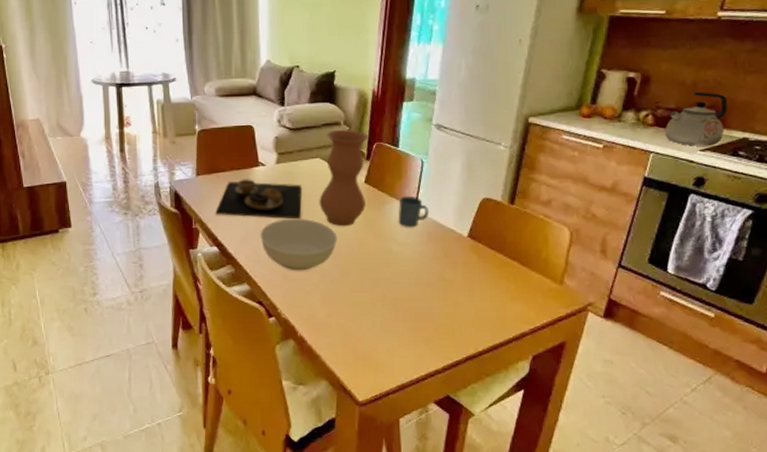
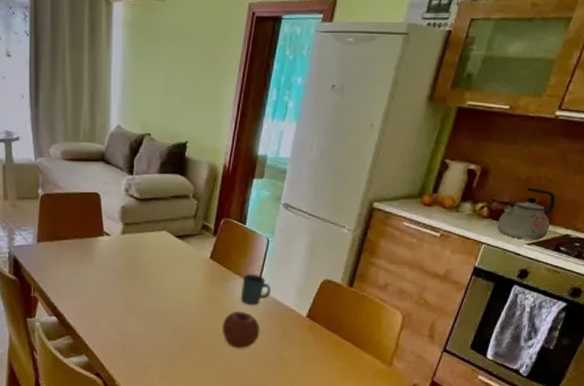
place setting: present [215,178,302,219] -> none [56,247,146,291]
bowl: present [260,218,338,271] -> none [101,291,180,345]
vase: present [319,129,370,227] -> none [163,202,218,302]
fruit: none [381,233,421,271] -> present [222,311,260,348]

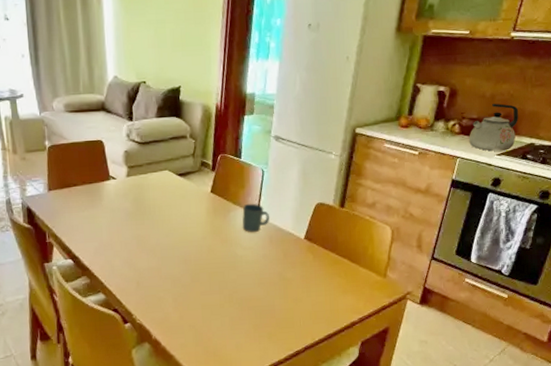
fruit: present [222,311,260,348] -> none [227,239,263,273]

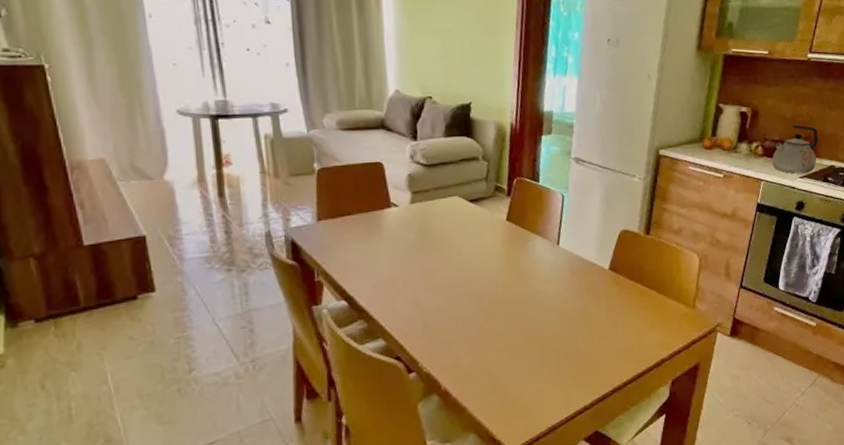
mug: present [242,203,270,233] -> none [541,231,572,265]

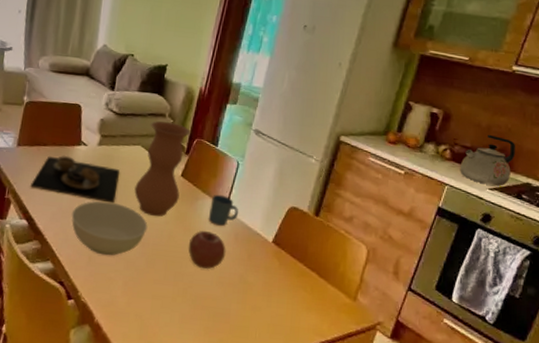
place setting: none [342,221,441,265] -> present [30,155,119,202]
bowl: none [395,262,481,320] -> present [71,200,148,256]
vase: none [459,164,510,268] -> present [134,120,191,217]
fruit: none [525,271,565,310] -> present [188,230,226,269]
mug: none [541,231,572,265] -> present [208,194,239,227]

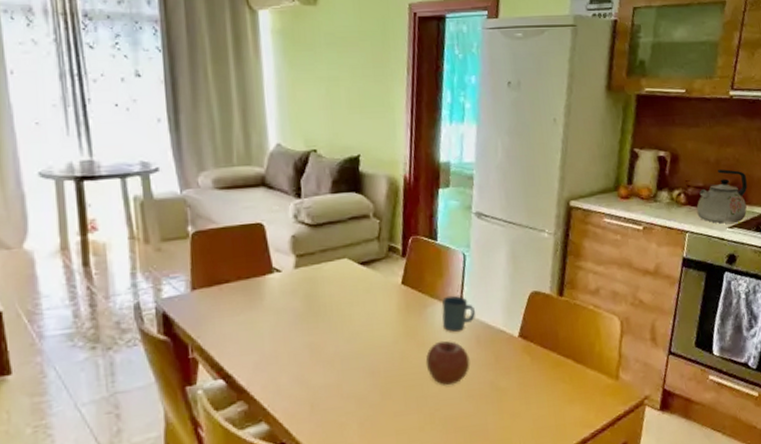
place setting: present [30,155,119,202] -> none [219,288,330,339]
bowl: present [71,200,148,256] -> none [278,332,375,399]
vase: present [134,120,191,217] -> none [349,222,405,339]

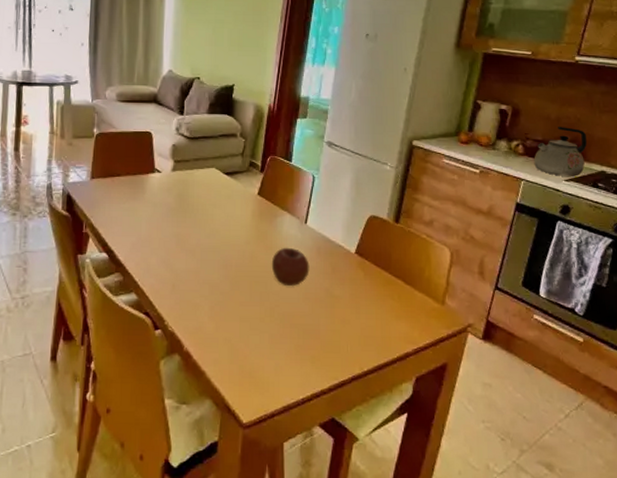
mug: present [442,295,476,333] -> none [288,209,319,242]

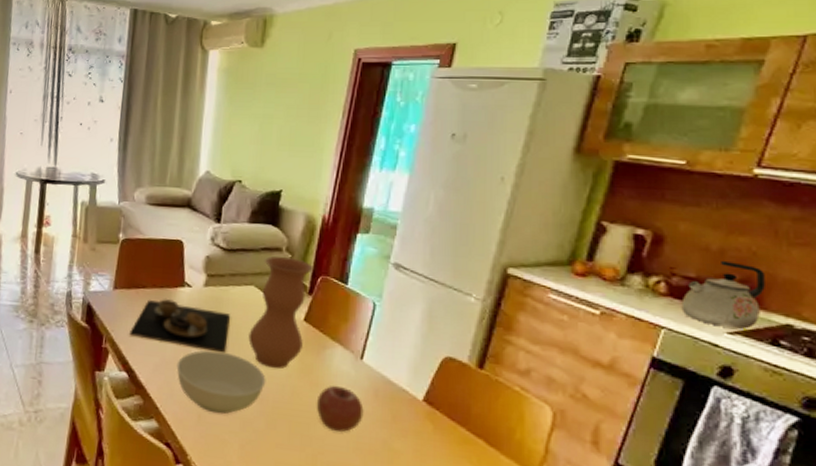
place setting: none [108,184,196,227] -> present [130,298,230,352]
bowl: none [151,227,229,282] -> present [176,350,266,415]
vase: none [212,141,264,238] -> present [248,255,314,370]

